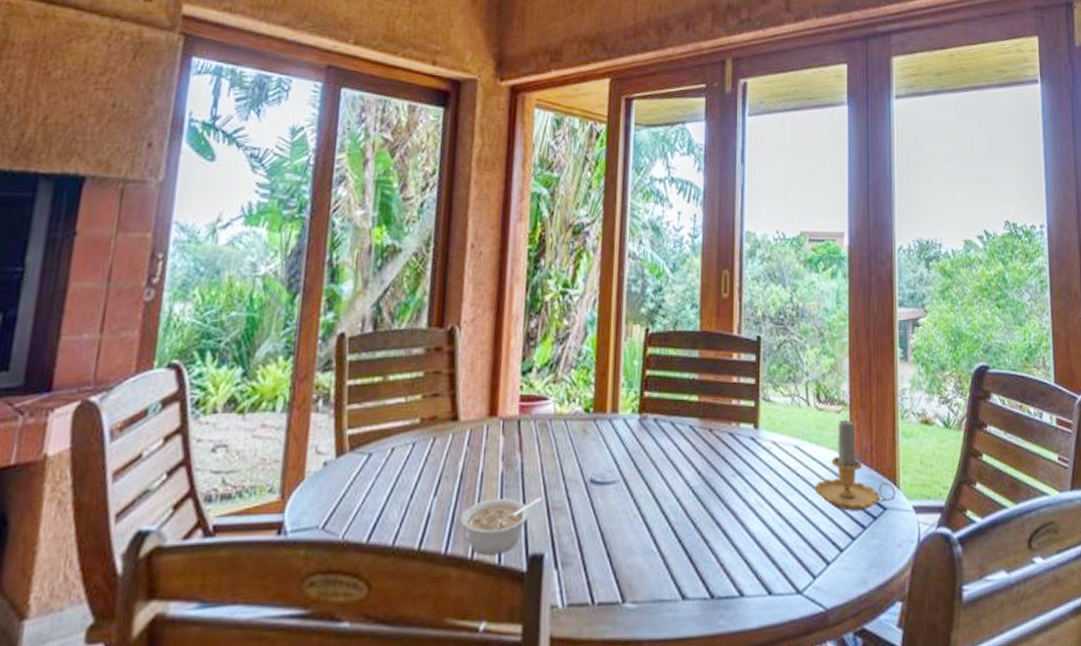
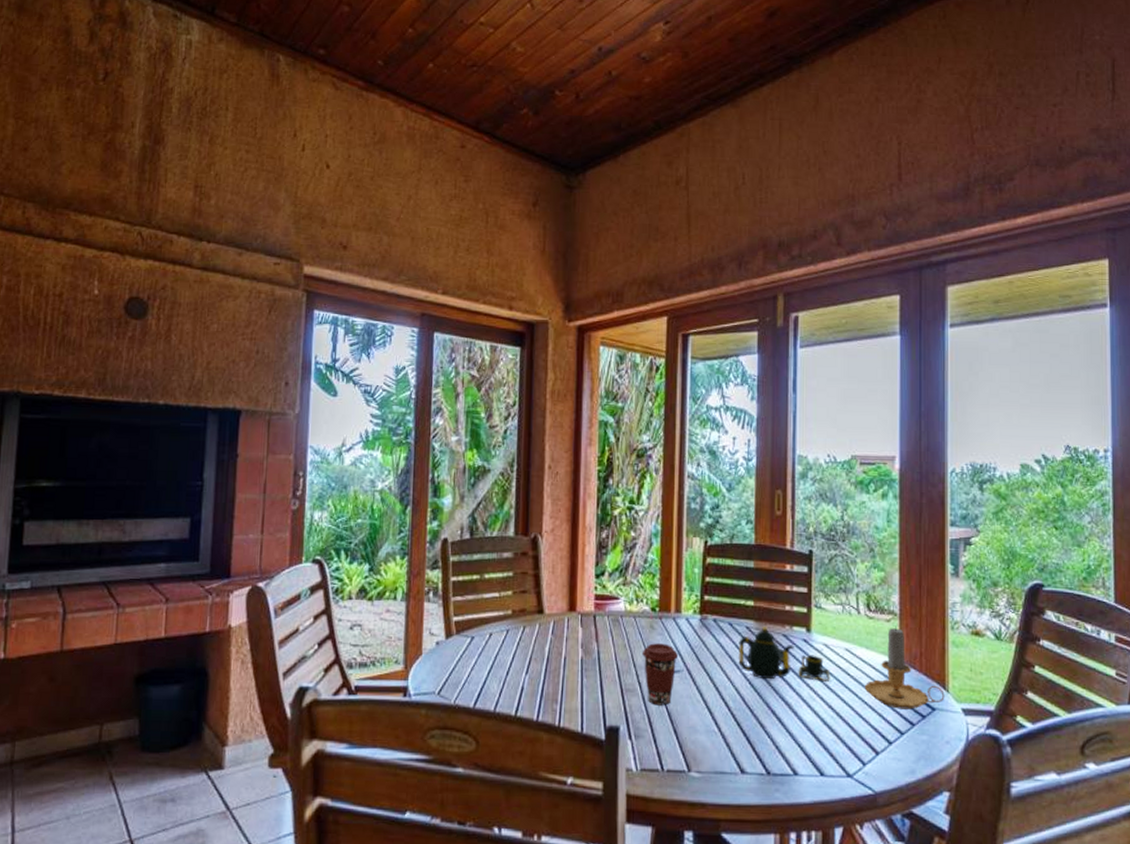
legume: present [461,497,542,555] -> none [549,679,616,725]
coffee cup: none [572,450,615,525] -> present [641,643,679,706]
teapot: none [680,425,779,486] -> present [738,627,830,682]

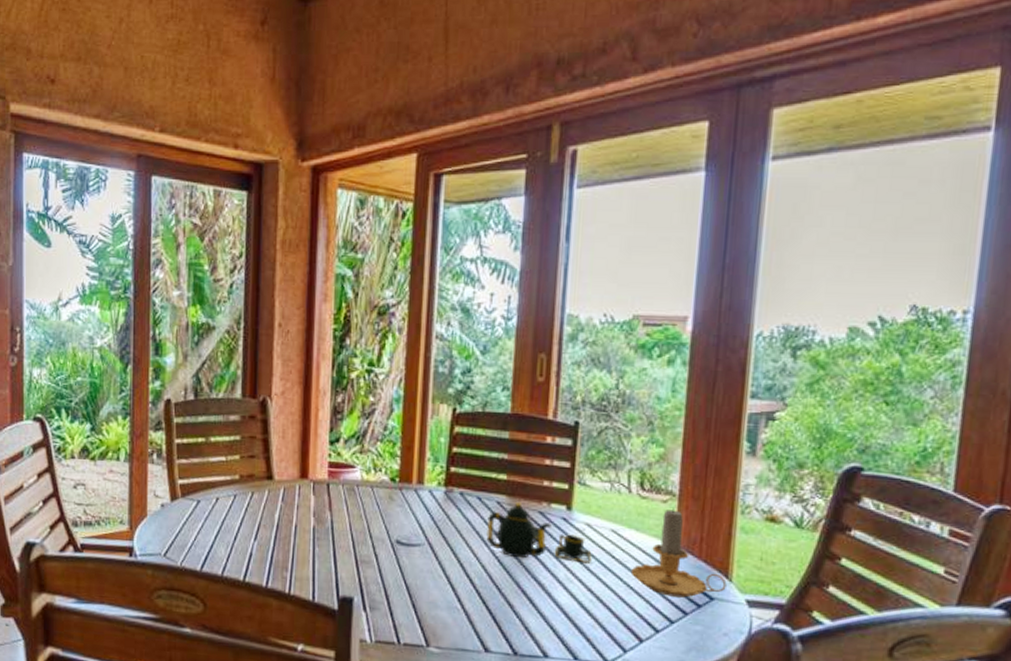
coffee cup: present [641,643,679,706] -> none [379,515,420,579]

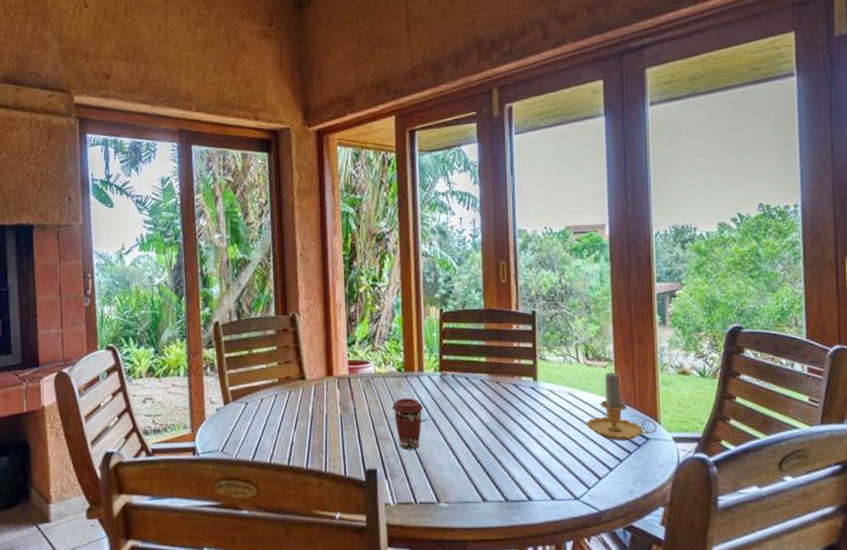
coffee cup: none [379,515,420,579] -> present [392,398,424,450]
teapot: present [486,502,592,564] -> none [475,379,556,423]

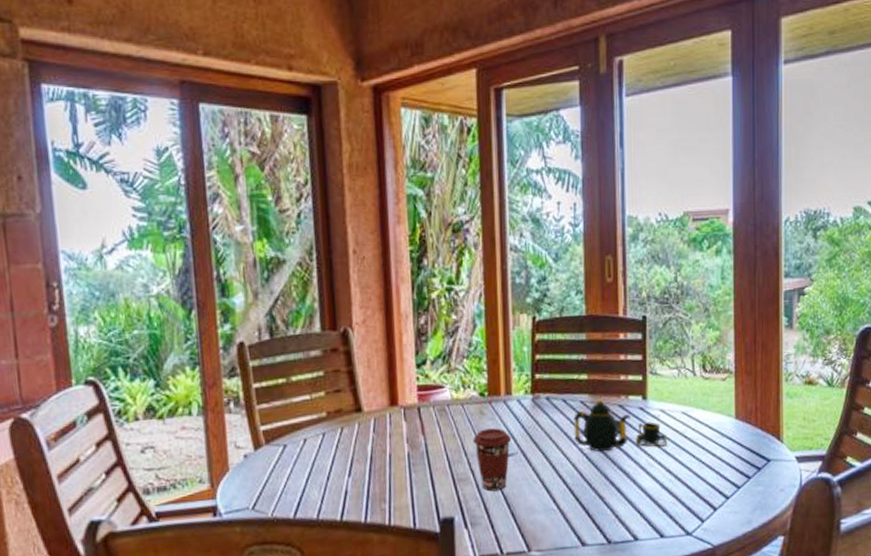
teapot: none [475,379,556,423] -> present [573,399,668,452]
candle: present [586,370,657,441] -> none [701,383,779,465]

